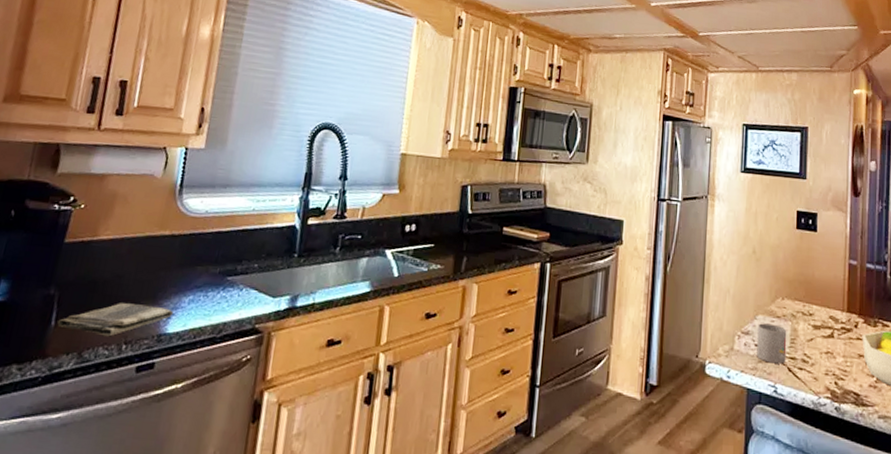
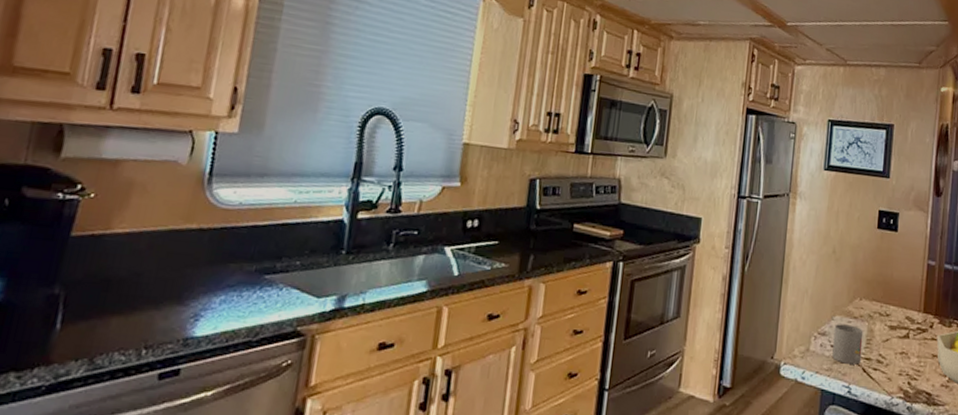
dish towel: present [57,303,173,337] -> none [64,303,202,341]

